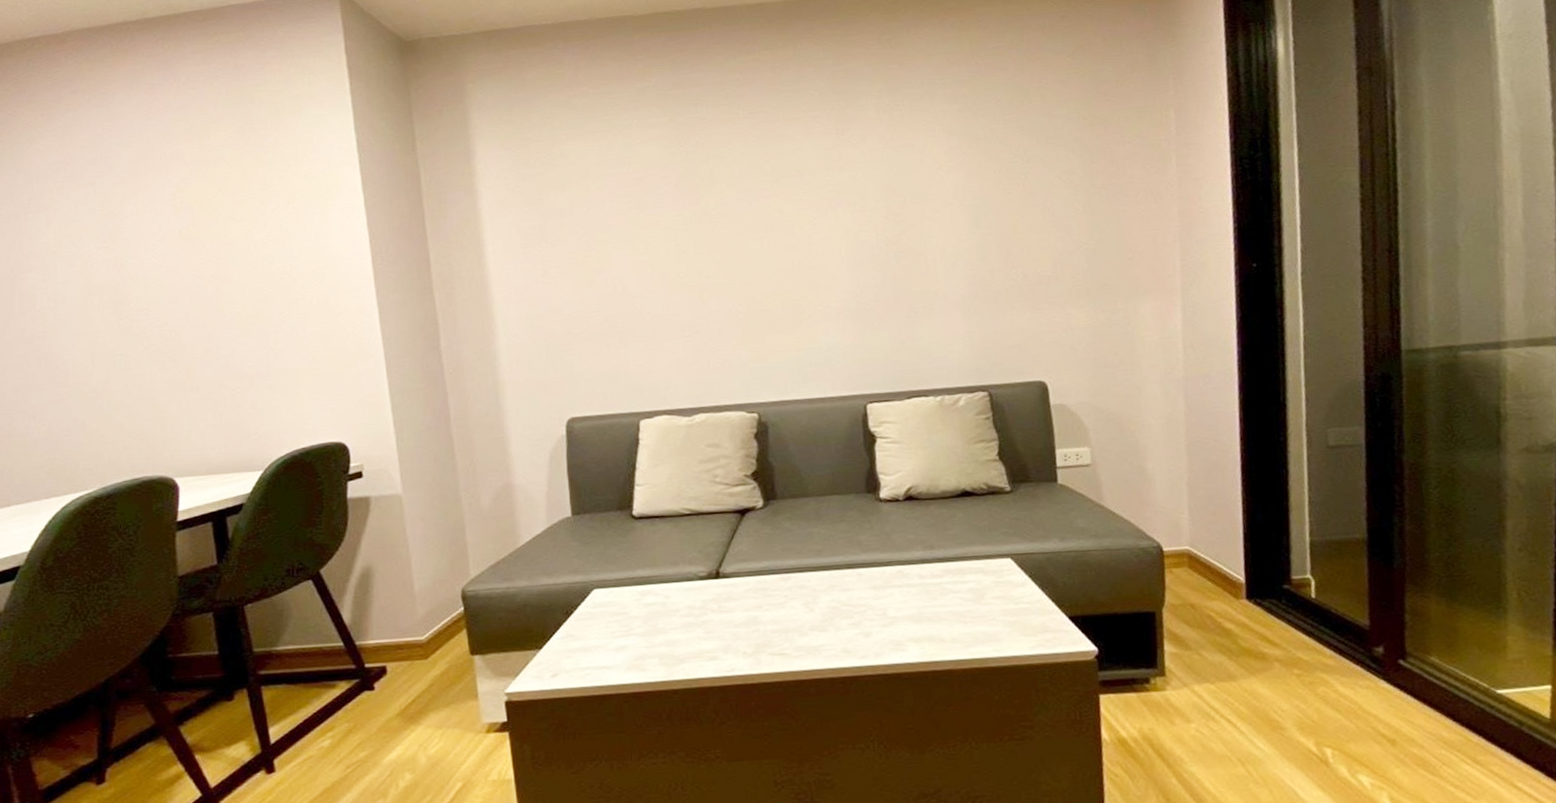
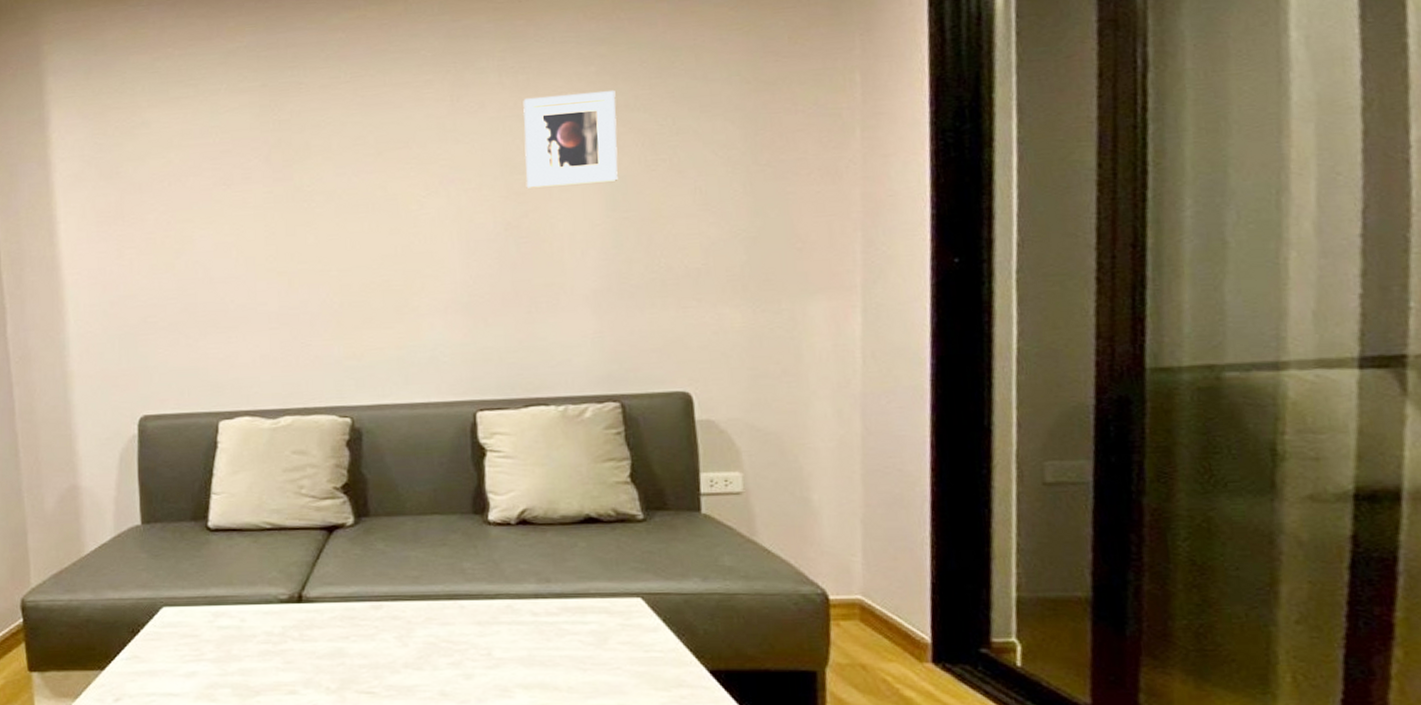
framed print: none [898,125,980,210] -> present [523,91,618,188]

